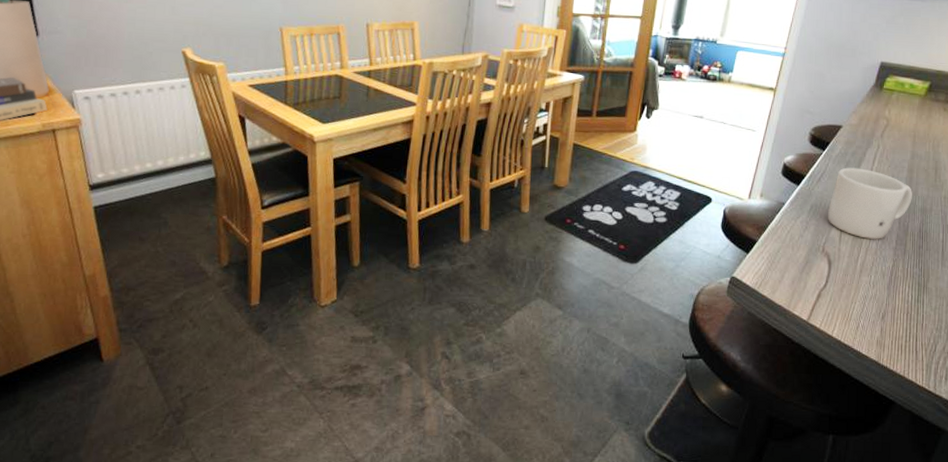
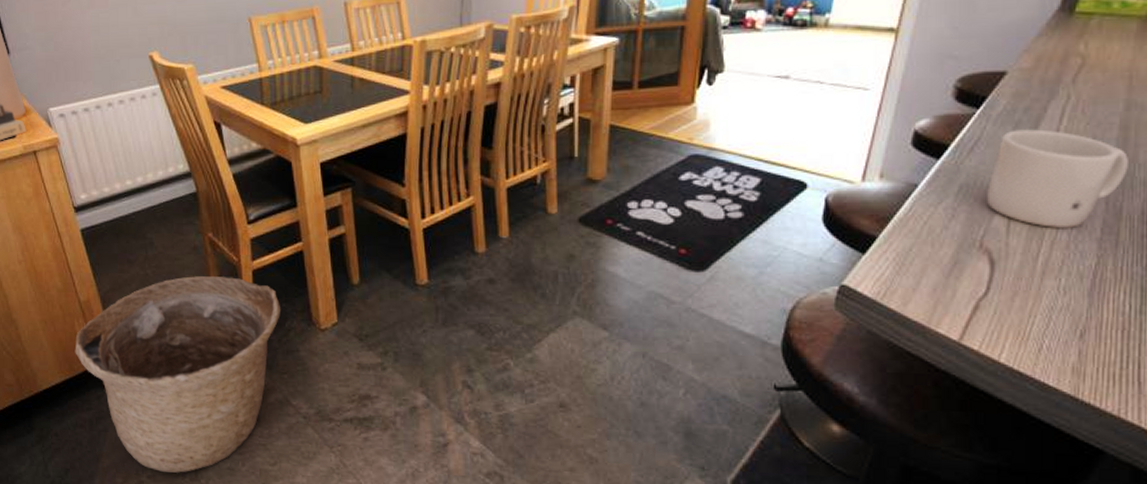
basket: none [73,254,286,442] -> present [74,275,281,473]

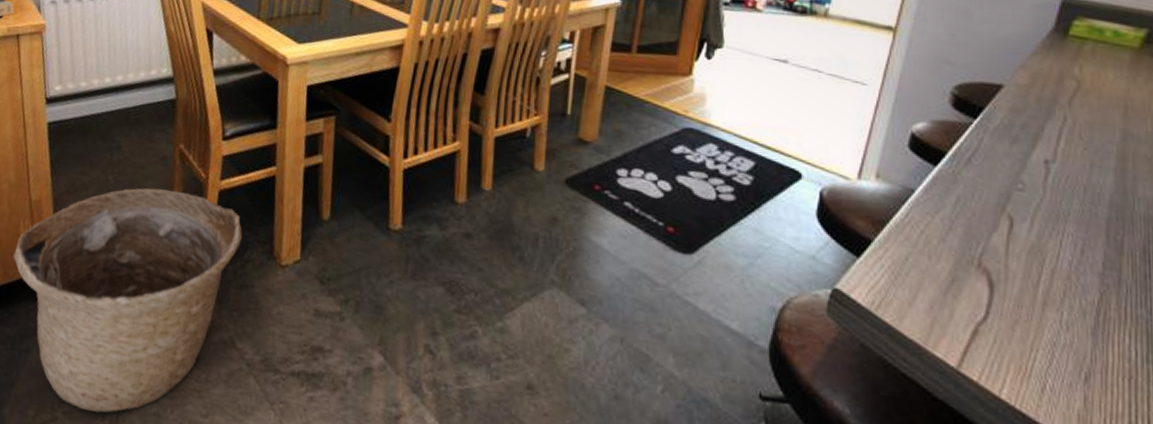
mug: present [987,129,1128,228] -> none [985,145,1128,258]

